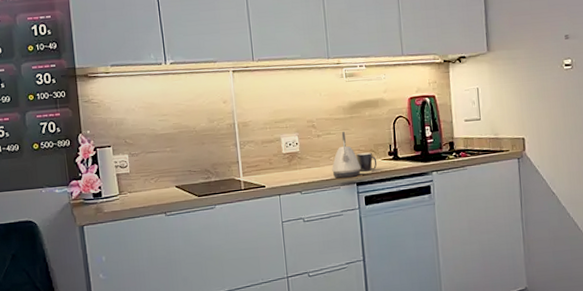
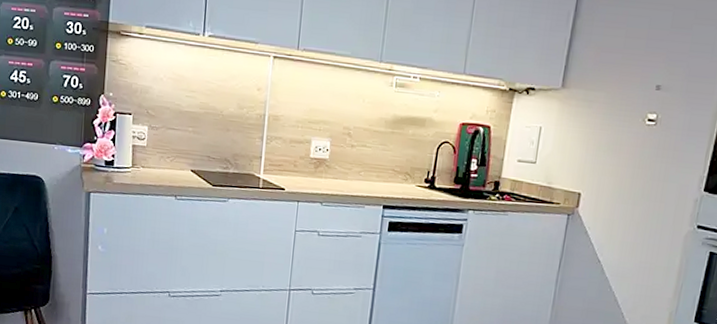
kettle: present [332,132,361,179] -> none [359,147,392,200]
mug: present [356,152,377,174] -> none [388,173,411,198]

